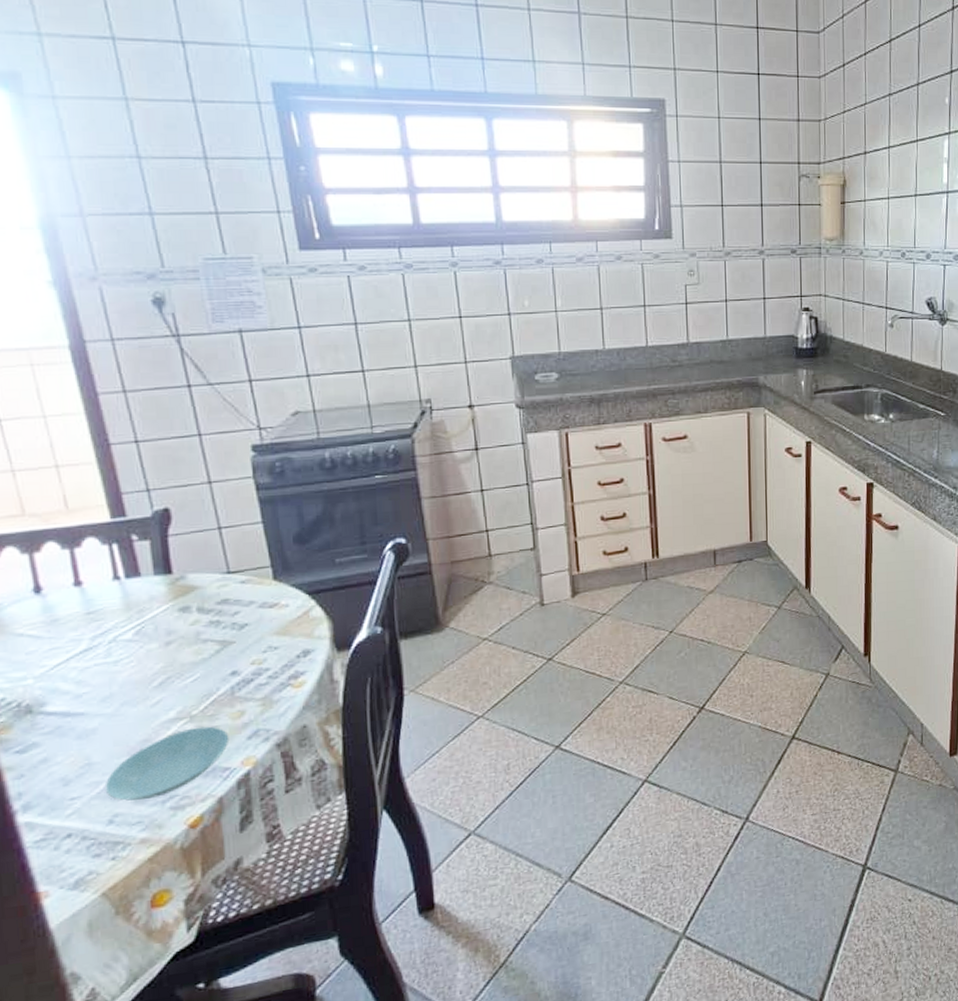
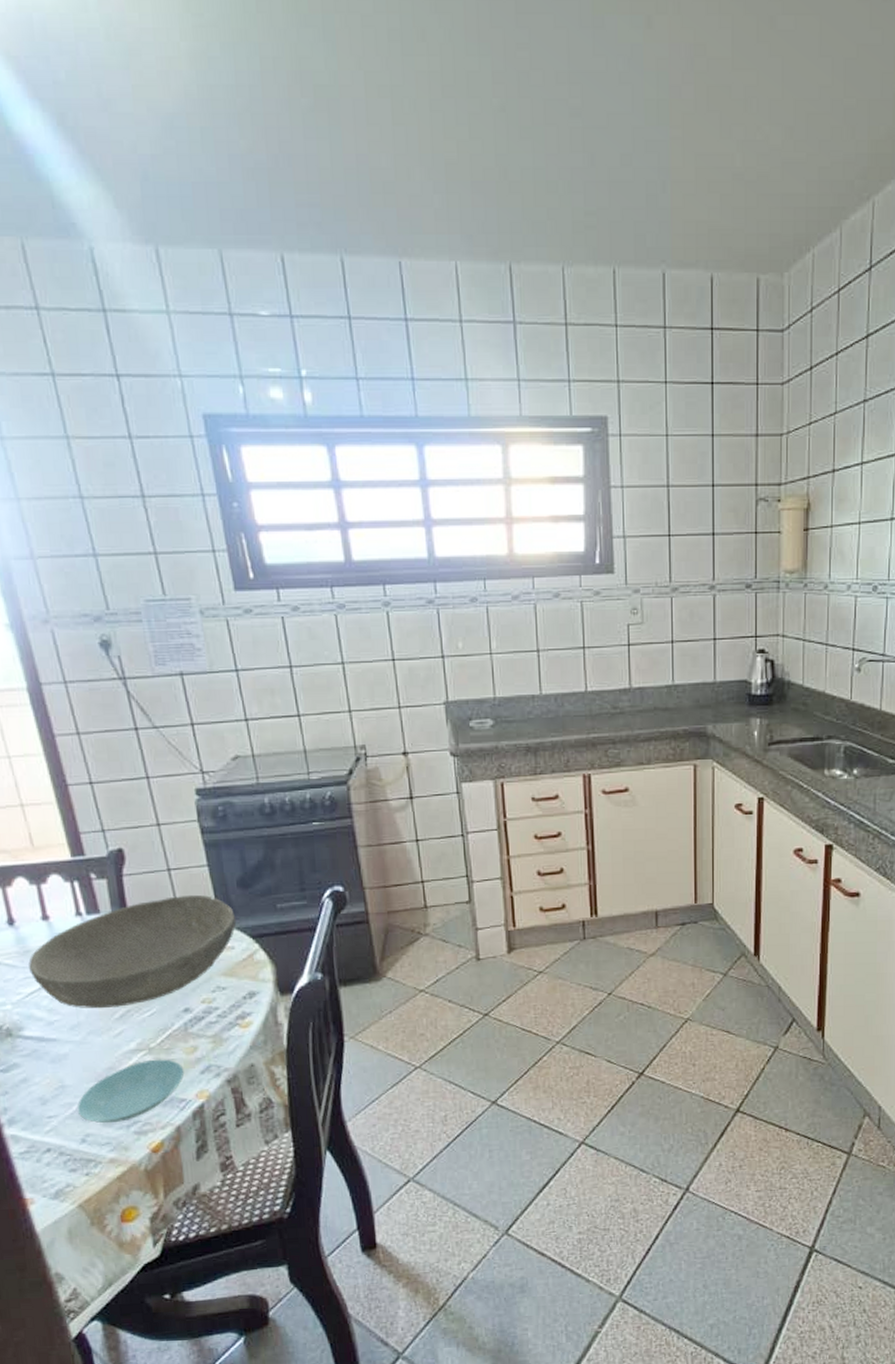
bowl: none [56,552,292,678] -> present [28,894,237,1009]

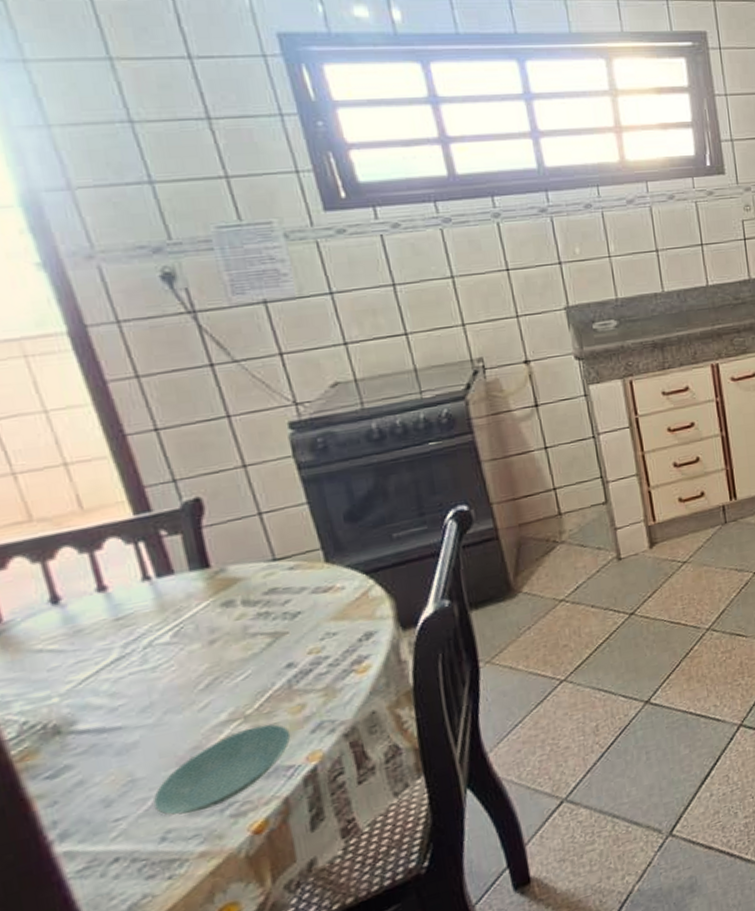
bowl: present [28,894,237,1009] -> none [81,535,346,687]

